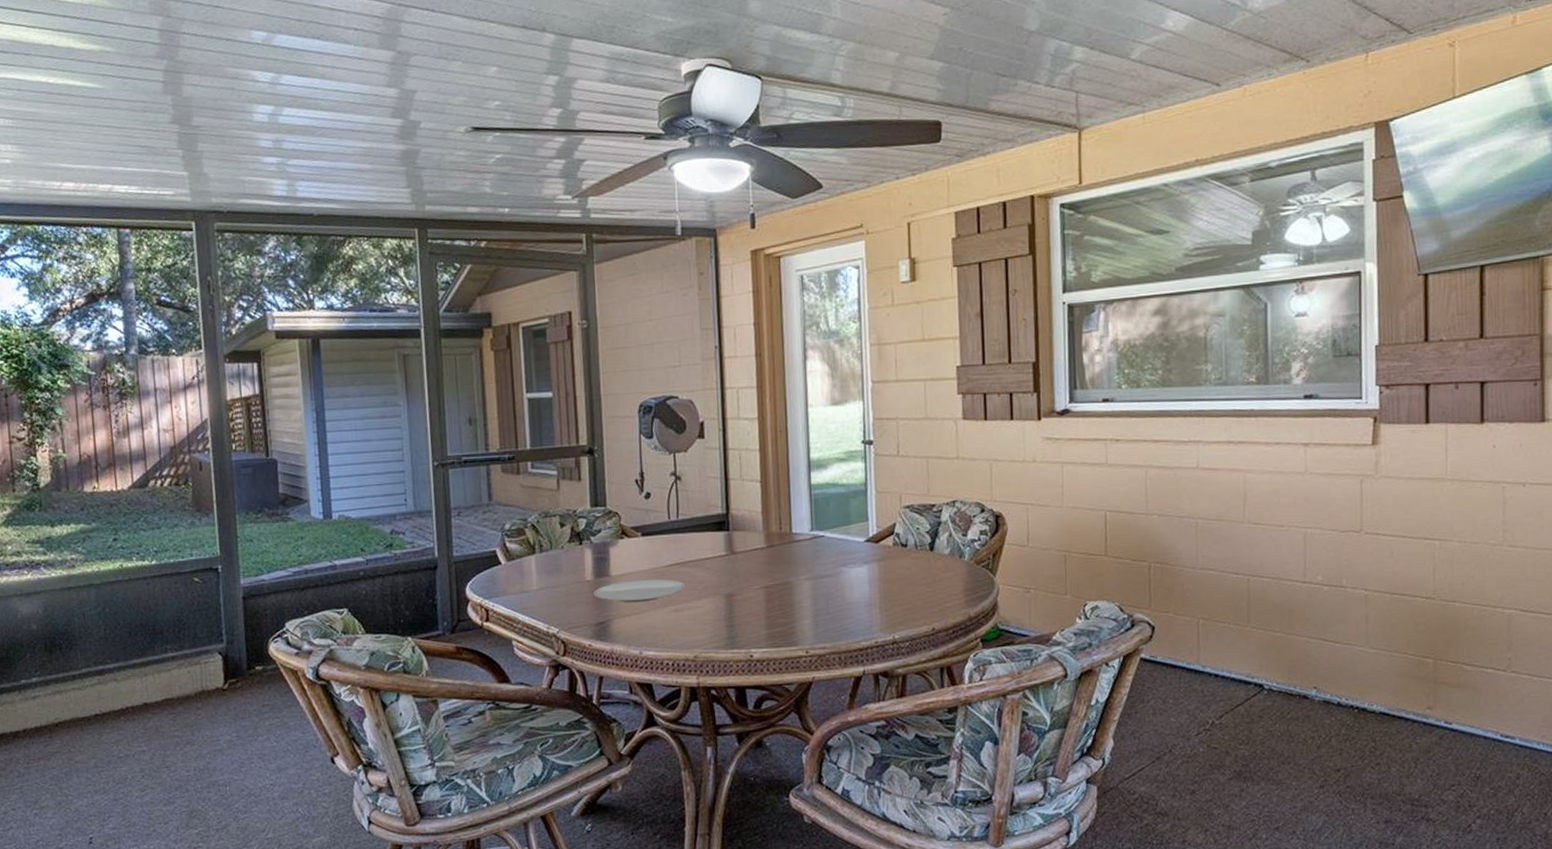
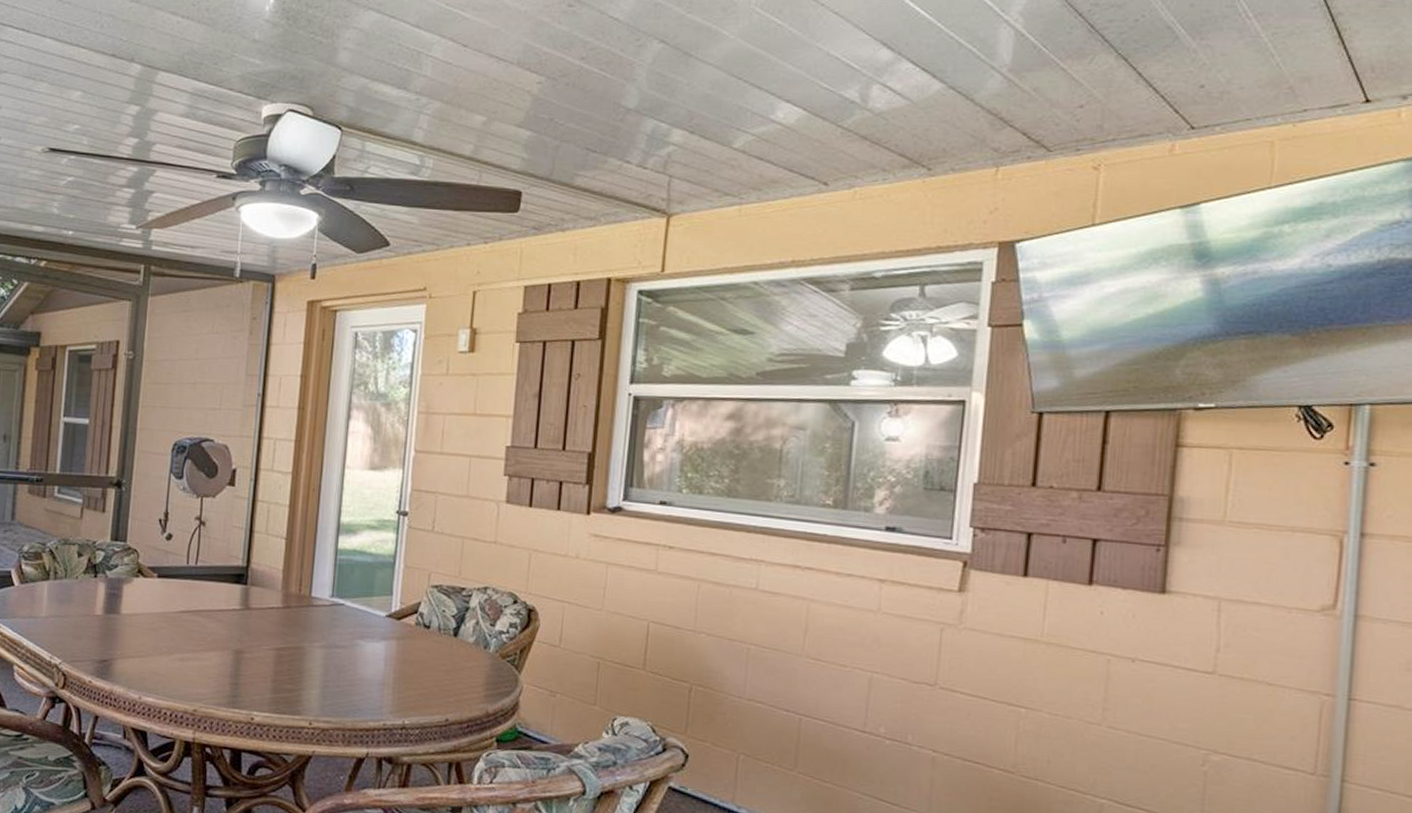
plate: present [593,578,685,603] -> none [101,621,194,646]

